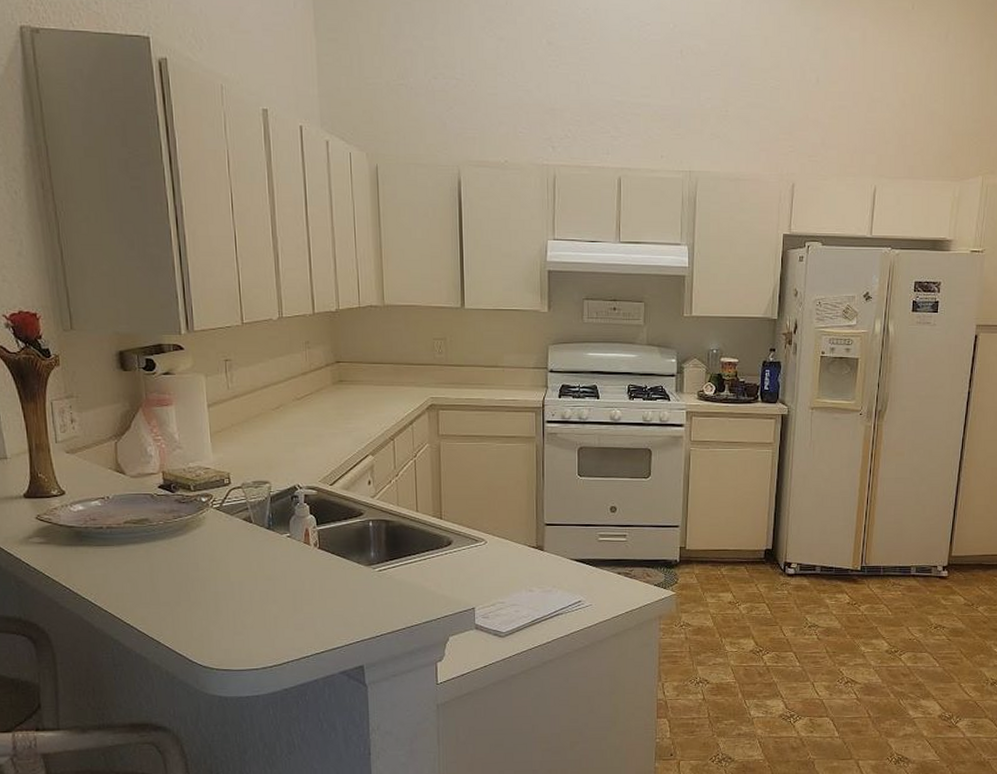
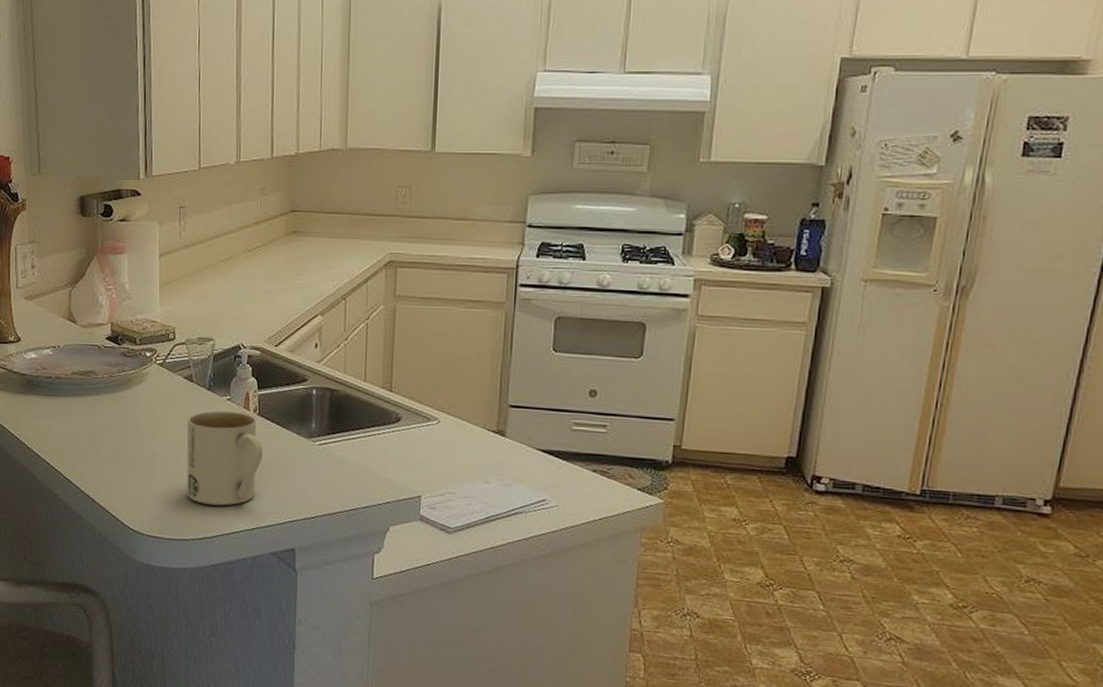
mug: none [248,547,327,635] -> present [186,410,264,506]

